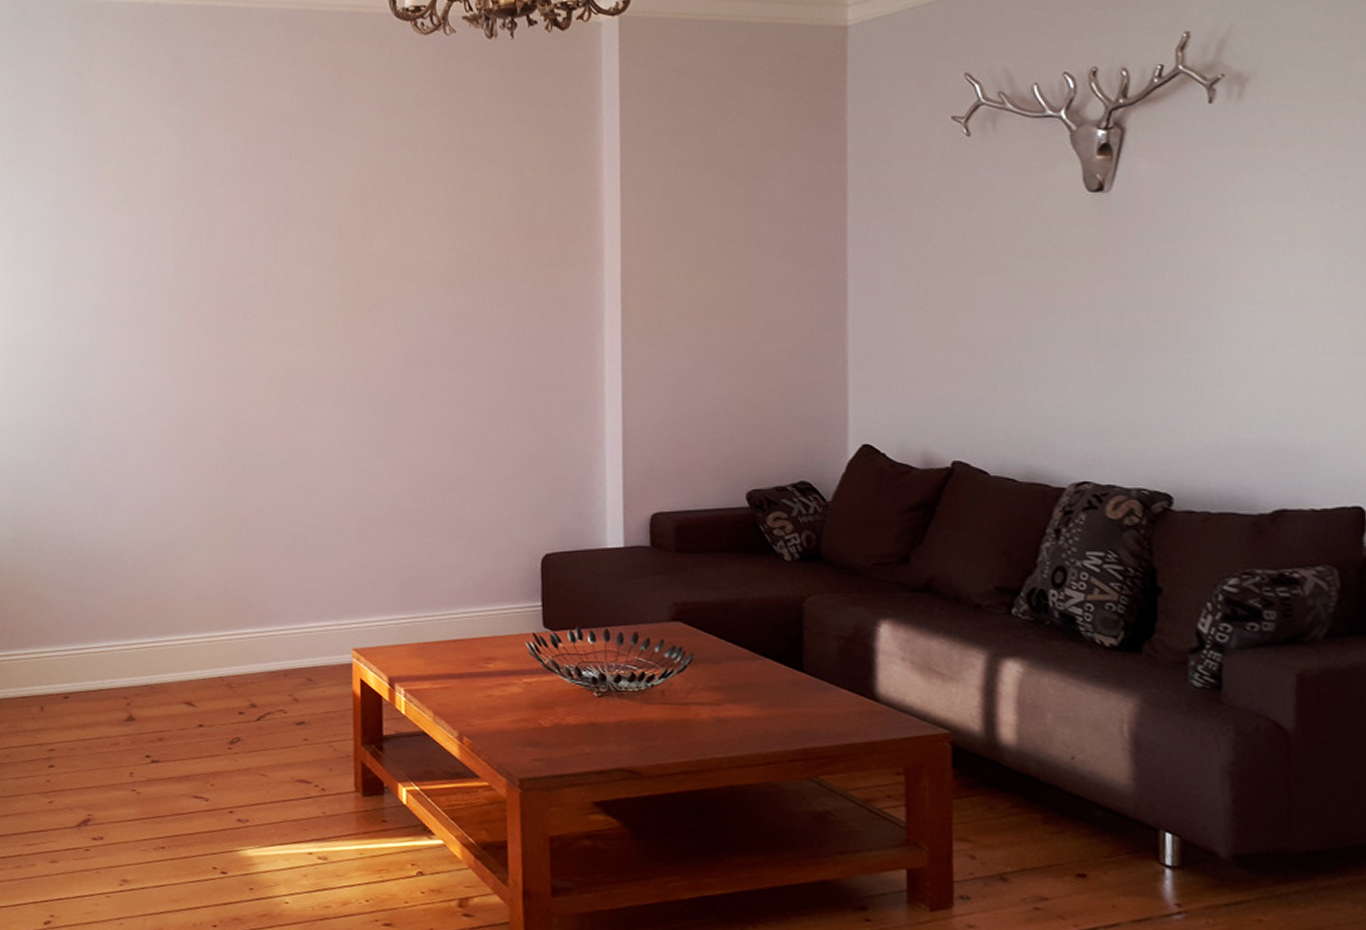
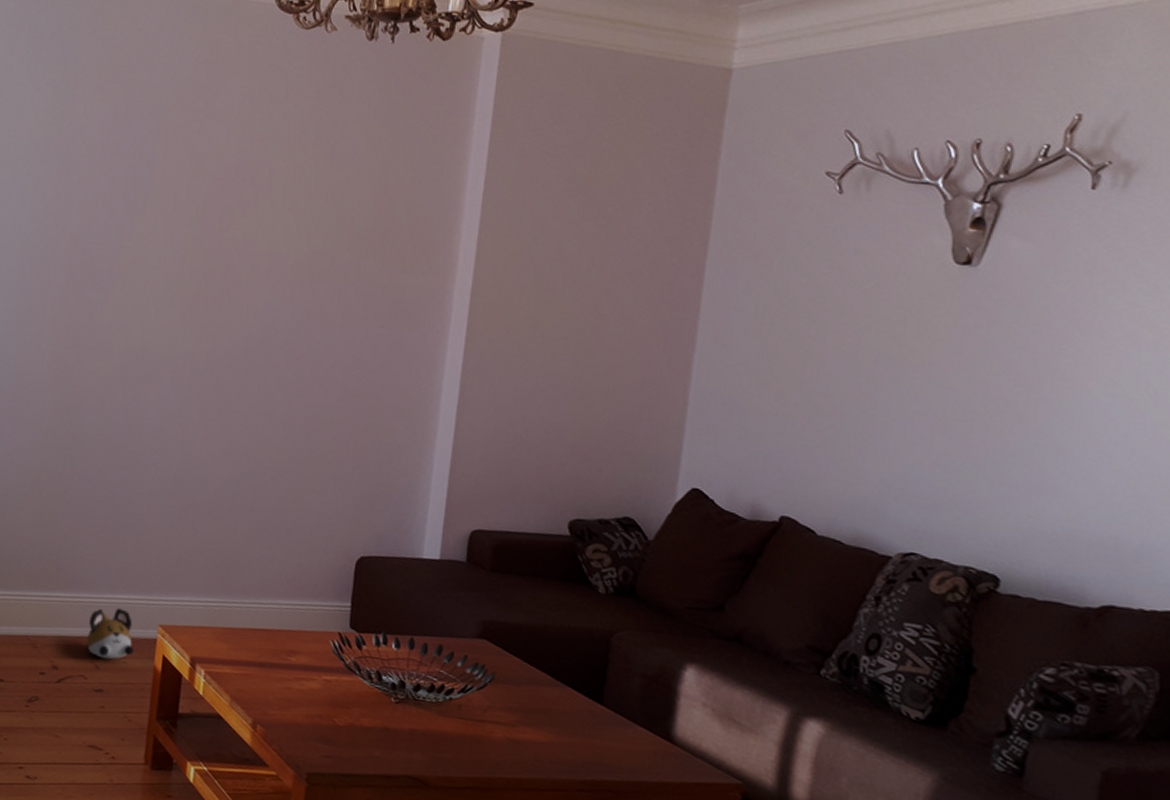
plush toy: none [281,637,331,690] -> present [85,608,134,659]

